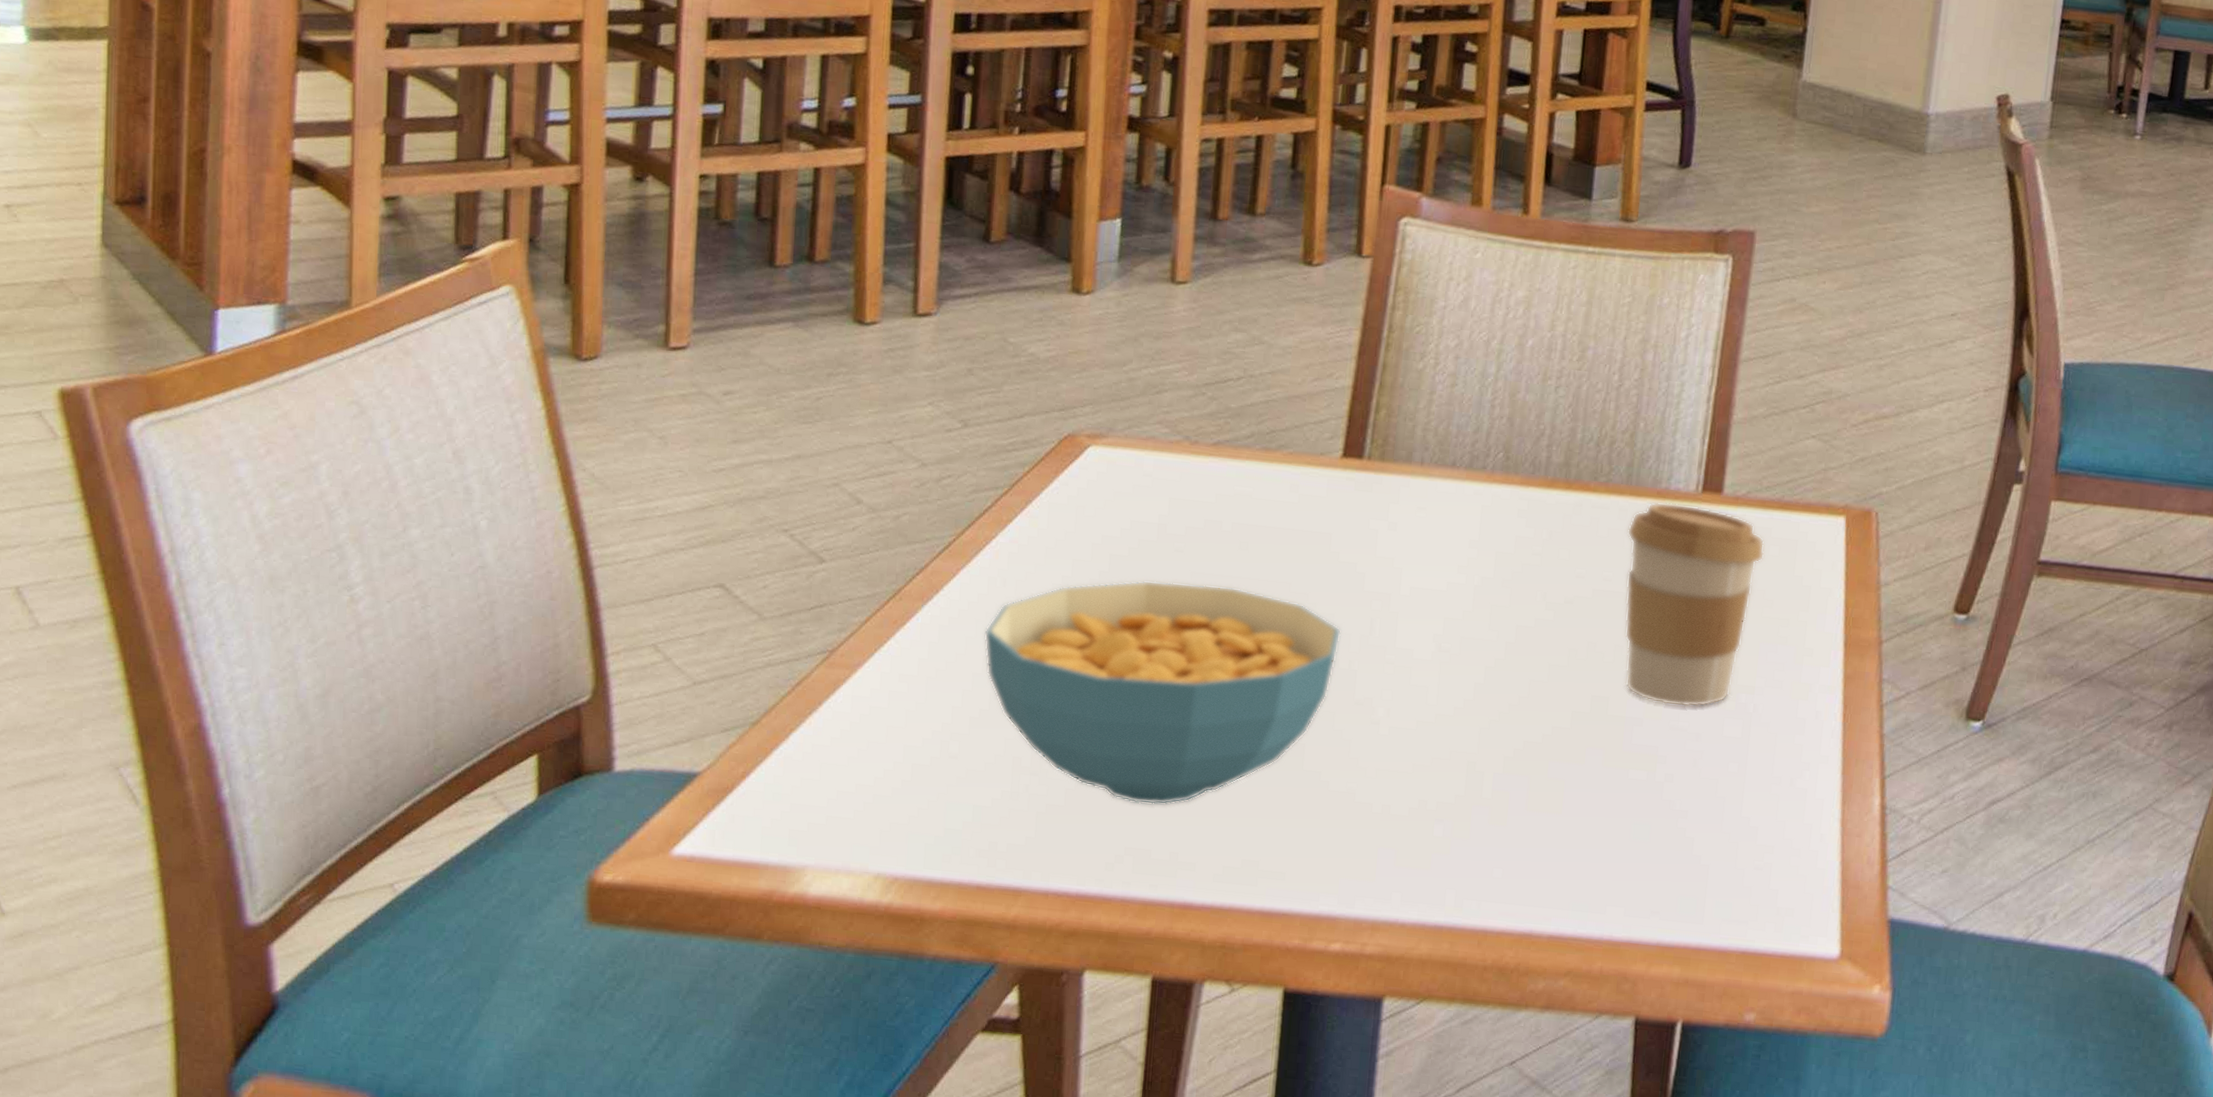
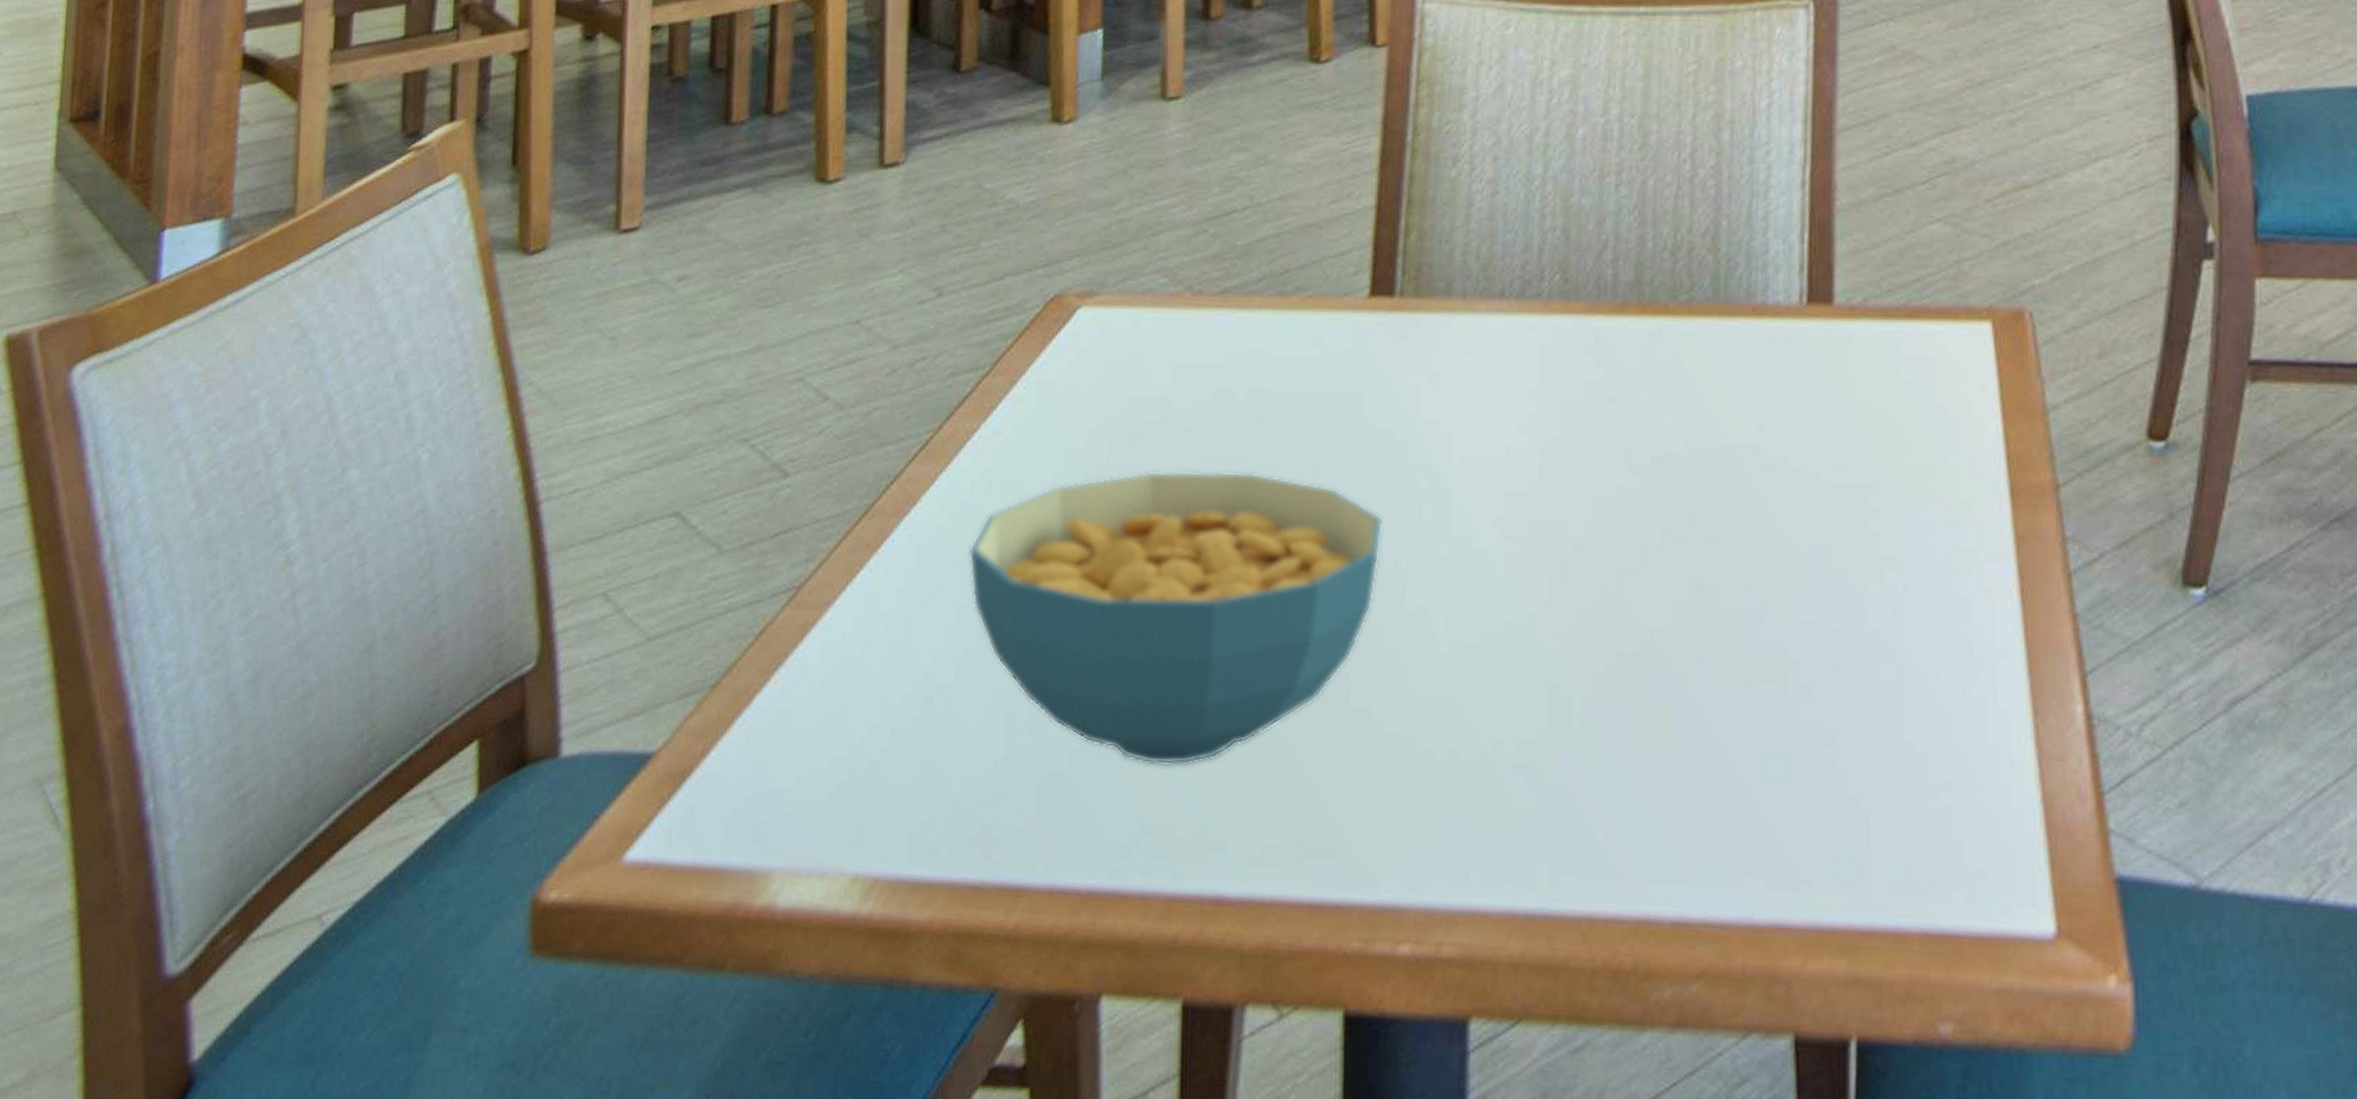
coffee cup: present [1624,502,1765,707] -> none [1719,321,1895,593]

